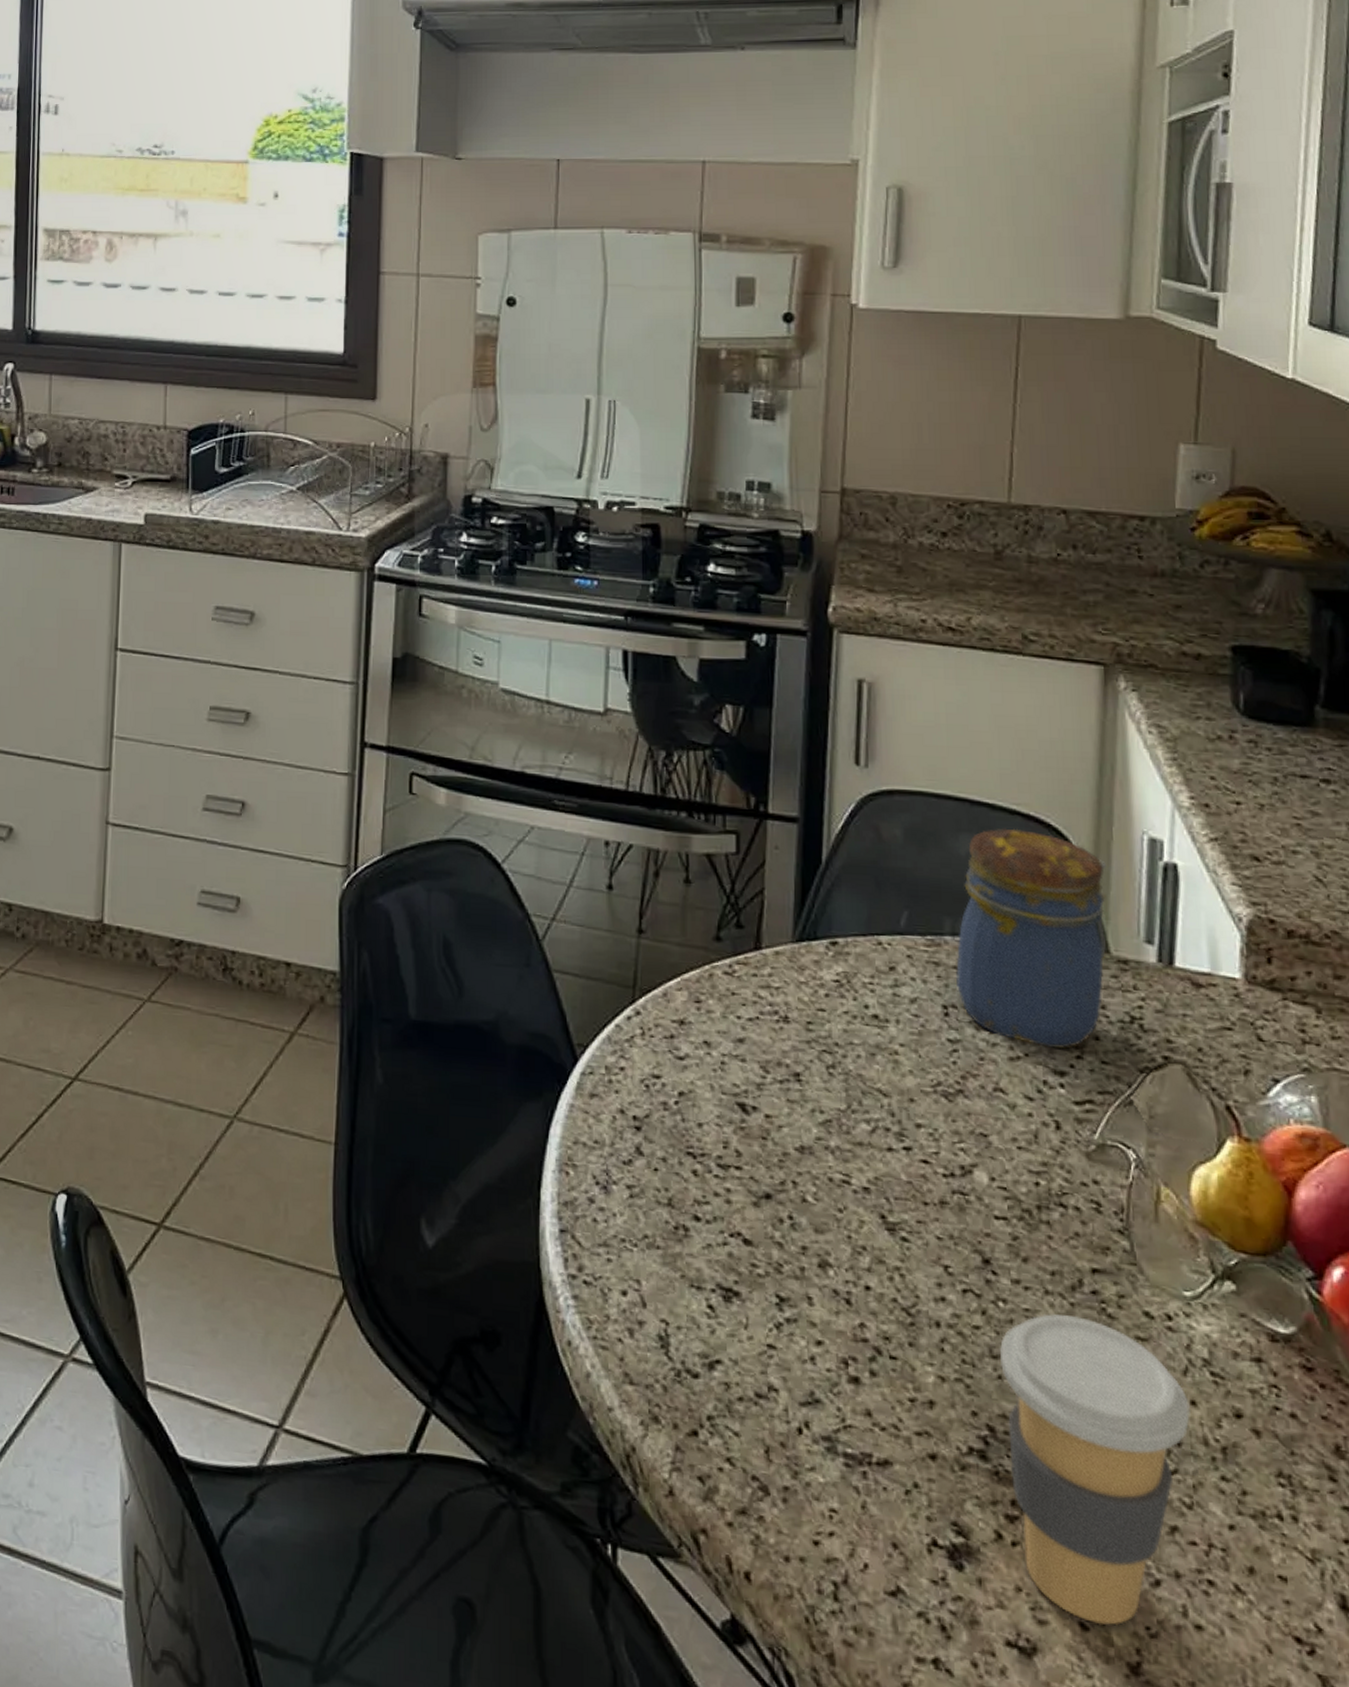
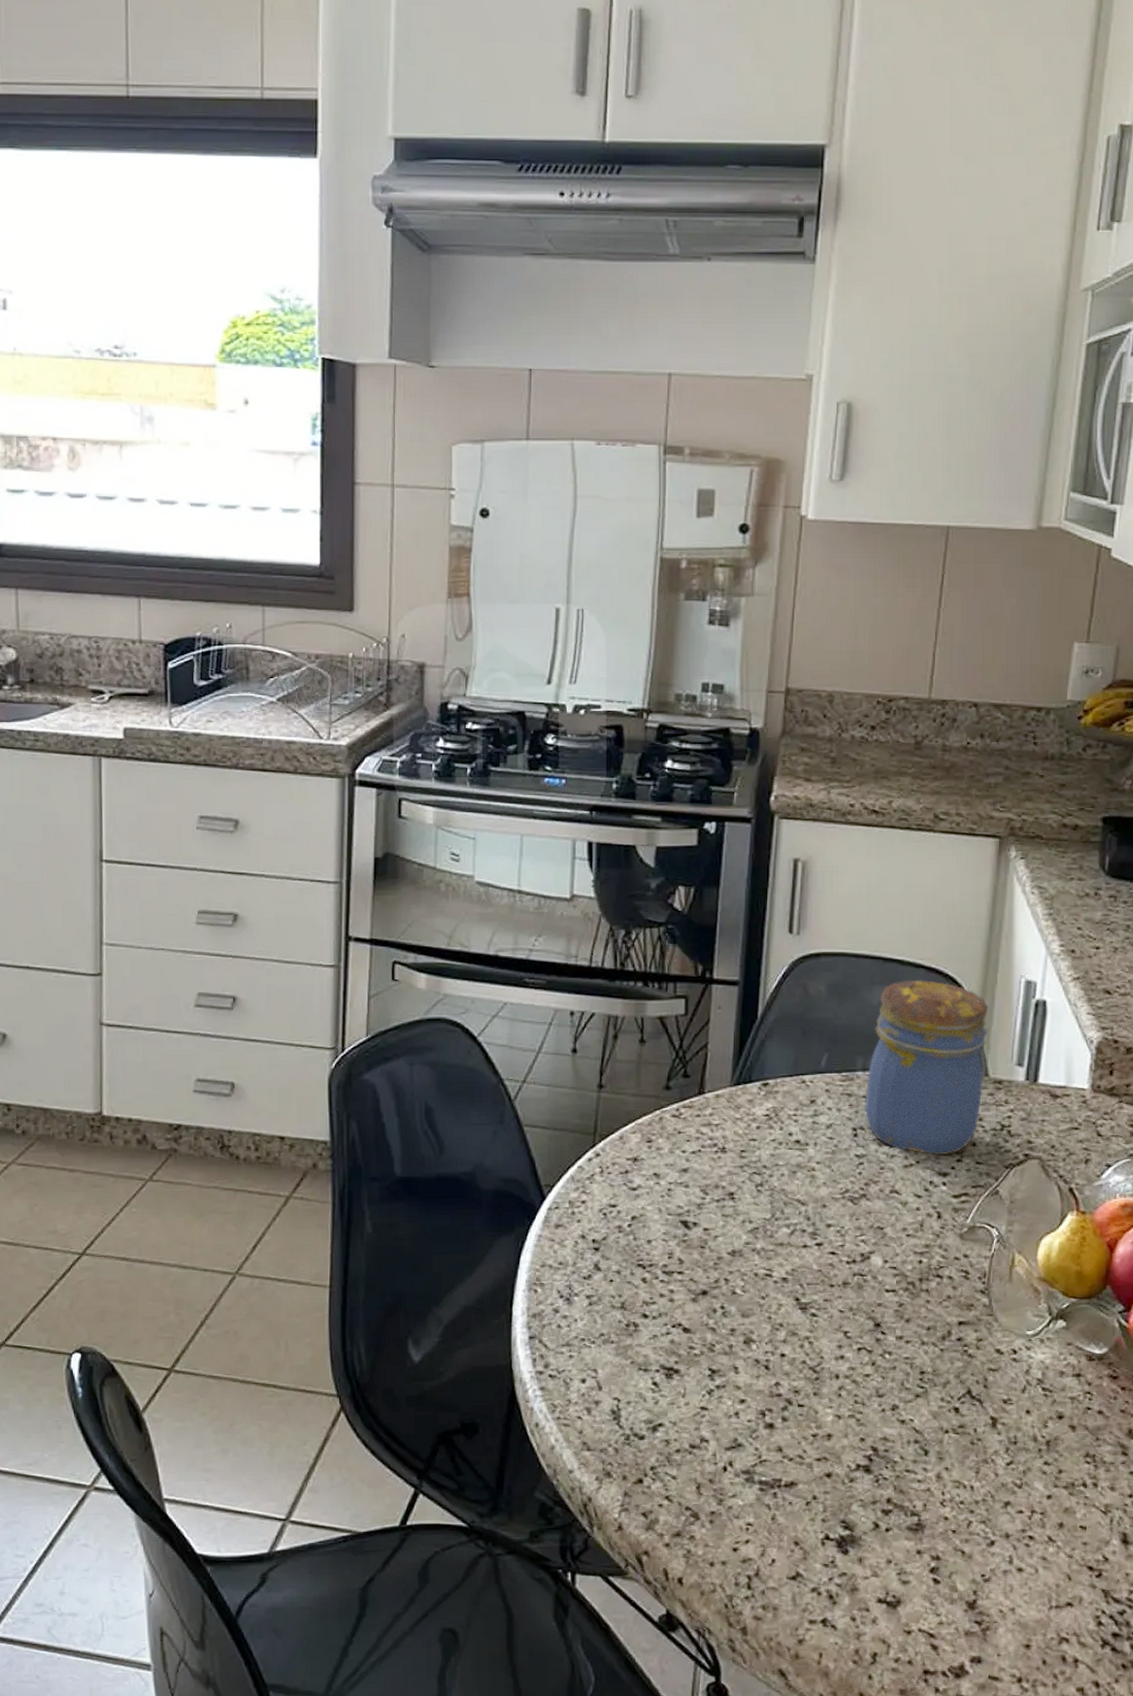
coffee cup: present [1000,1313,1190,1626] -> none [885,1359,1025,1578]

